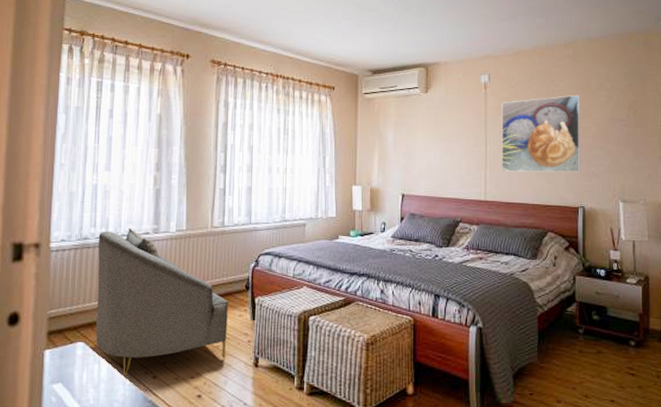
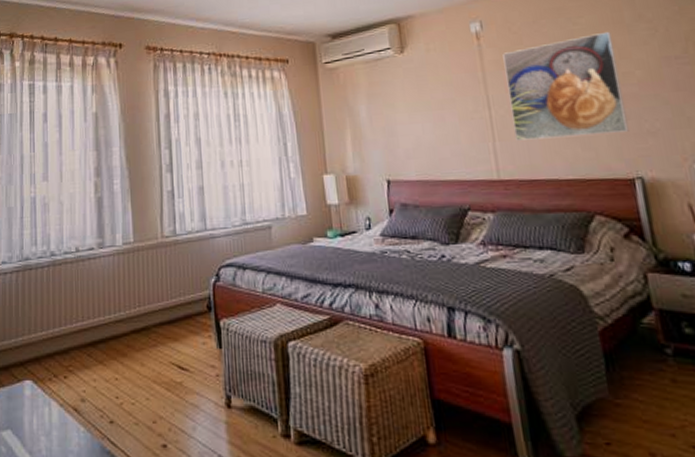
armchair: present [95,228,228,376] -> none [40,244,191,421]

